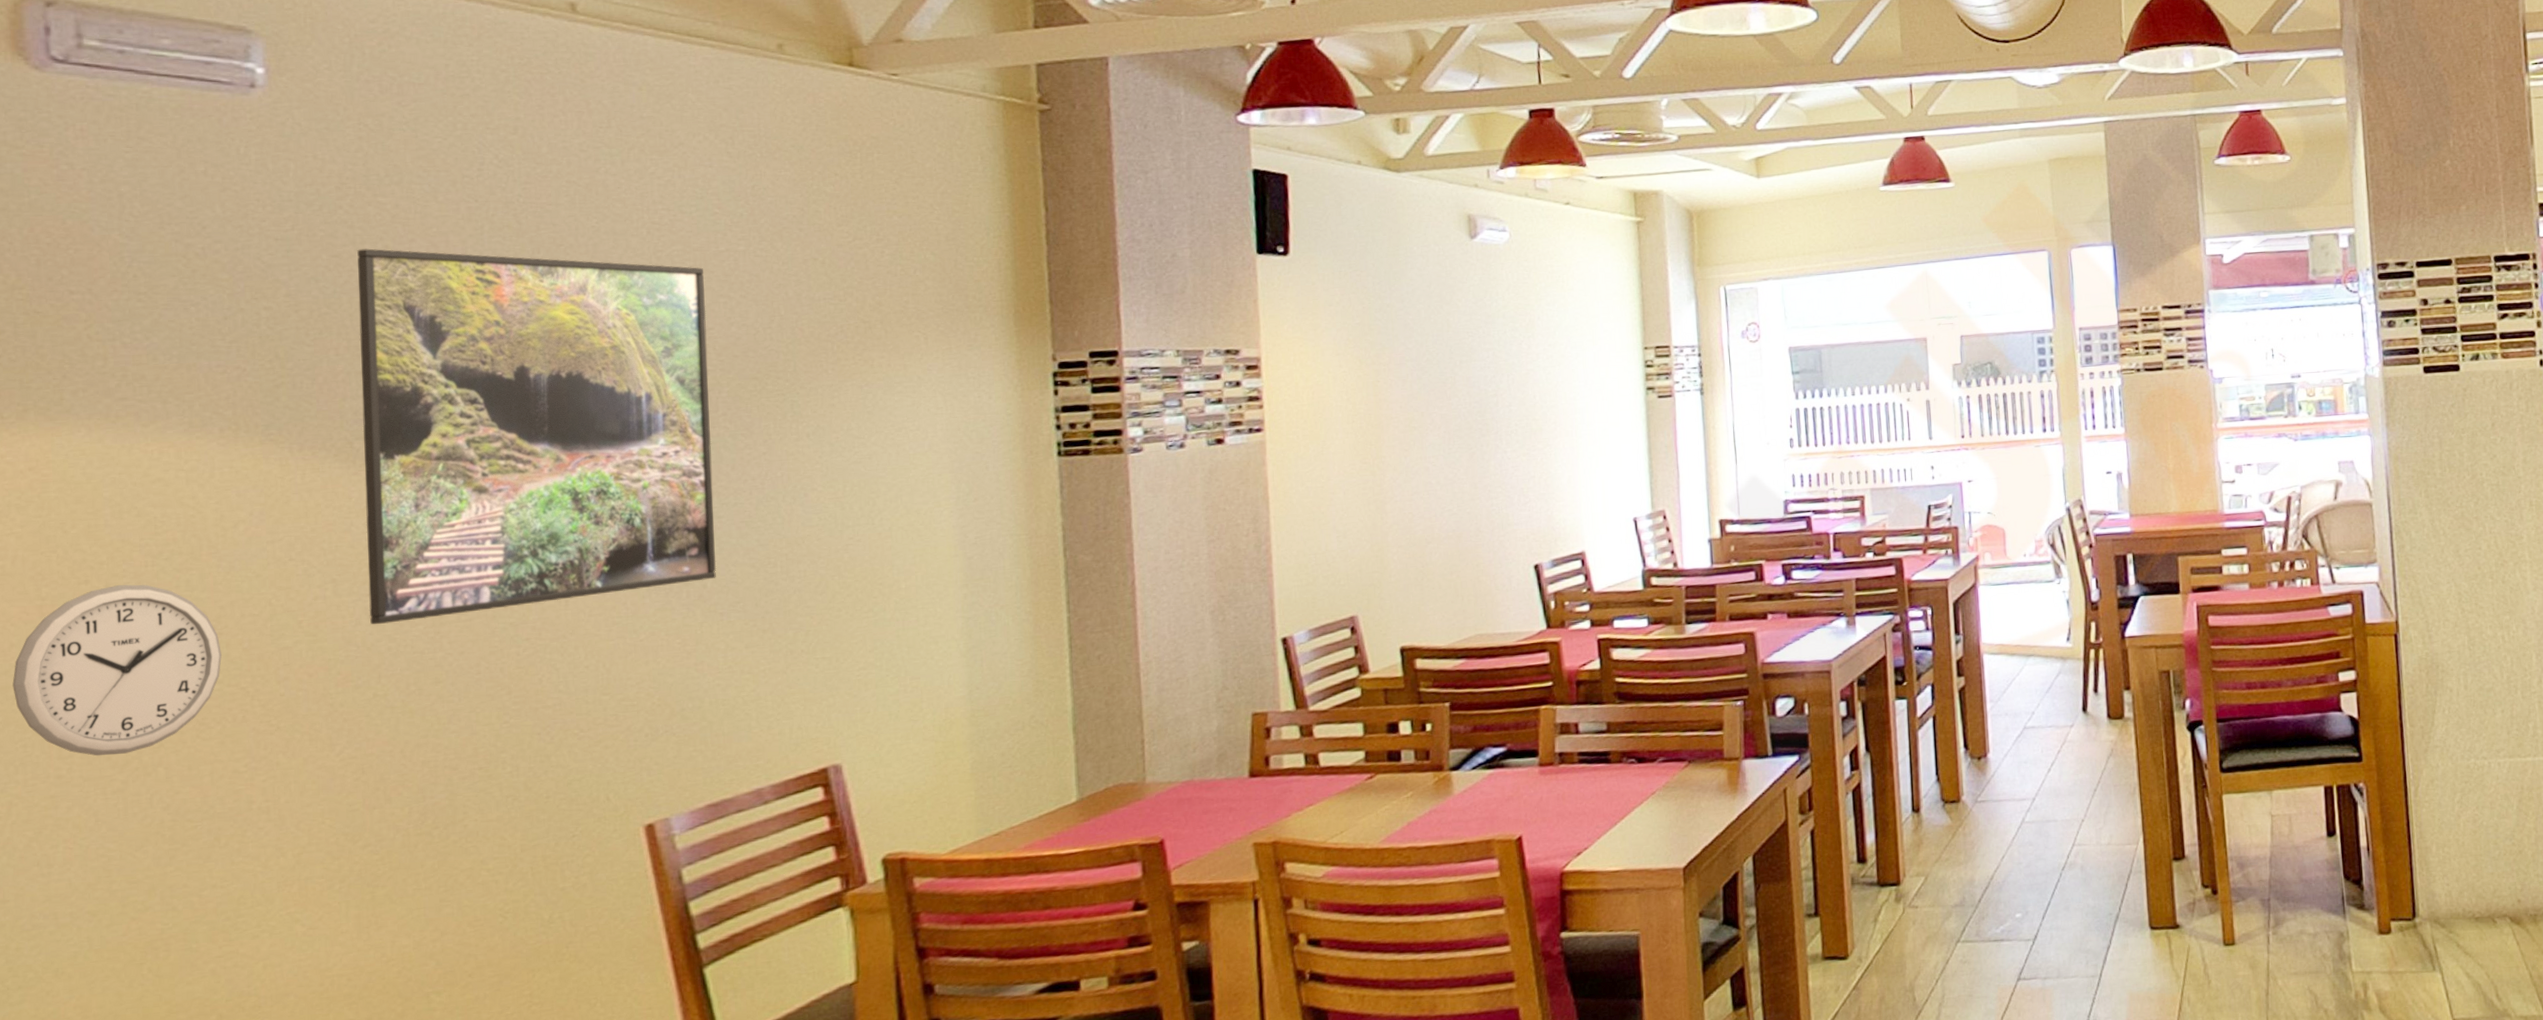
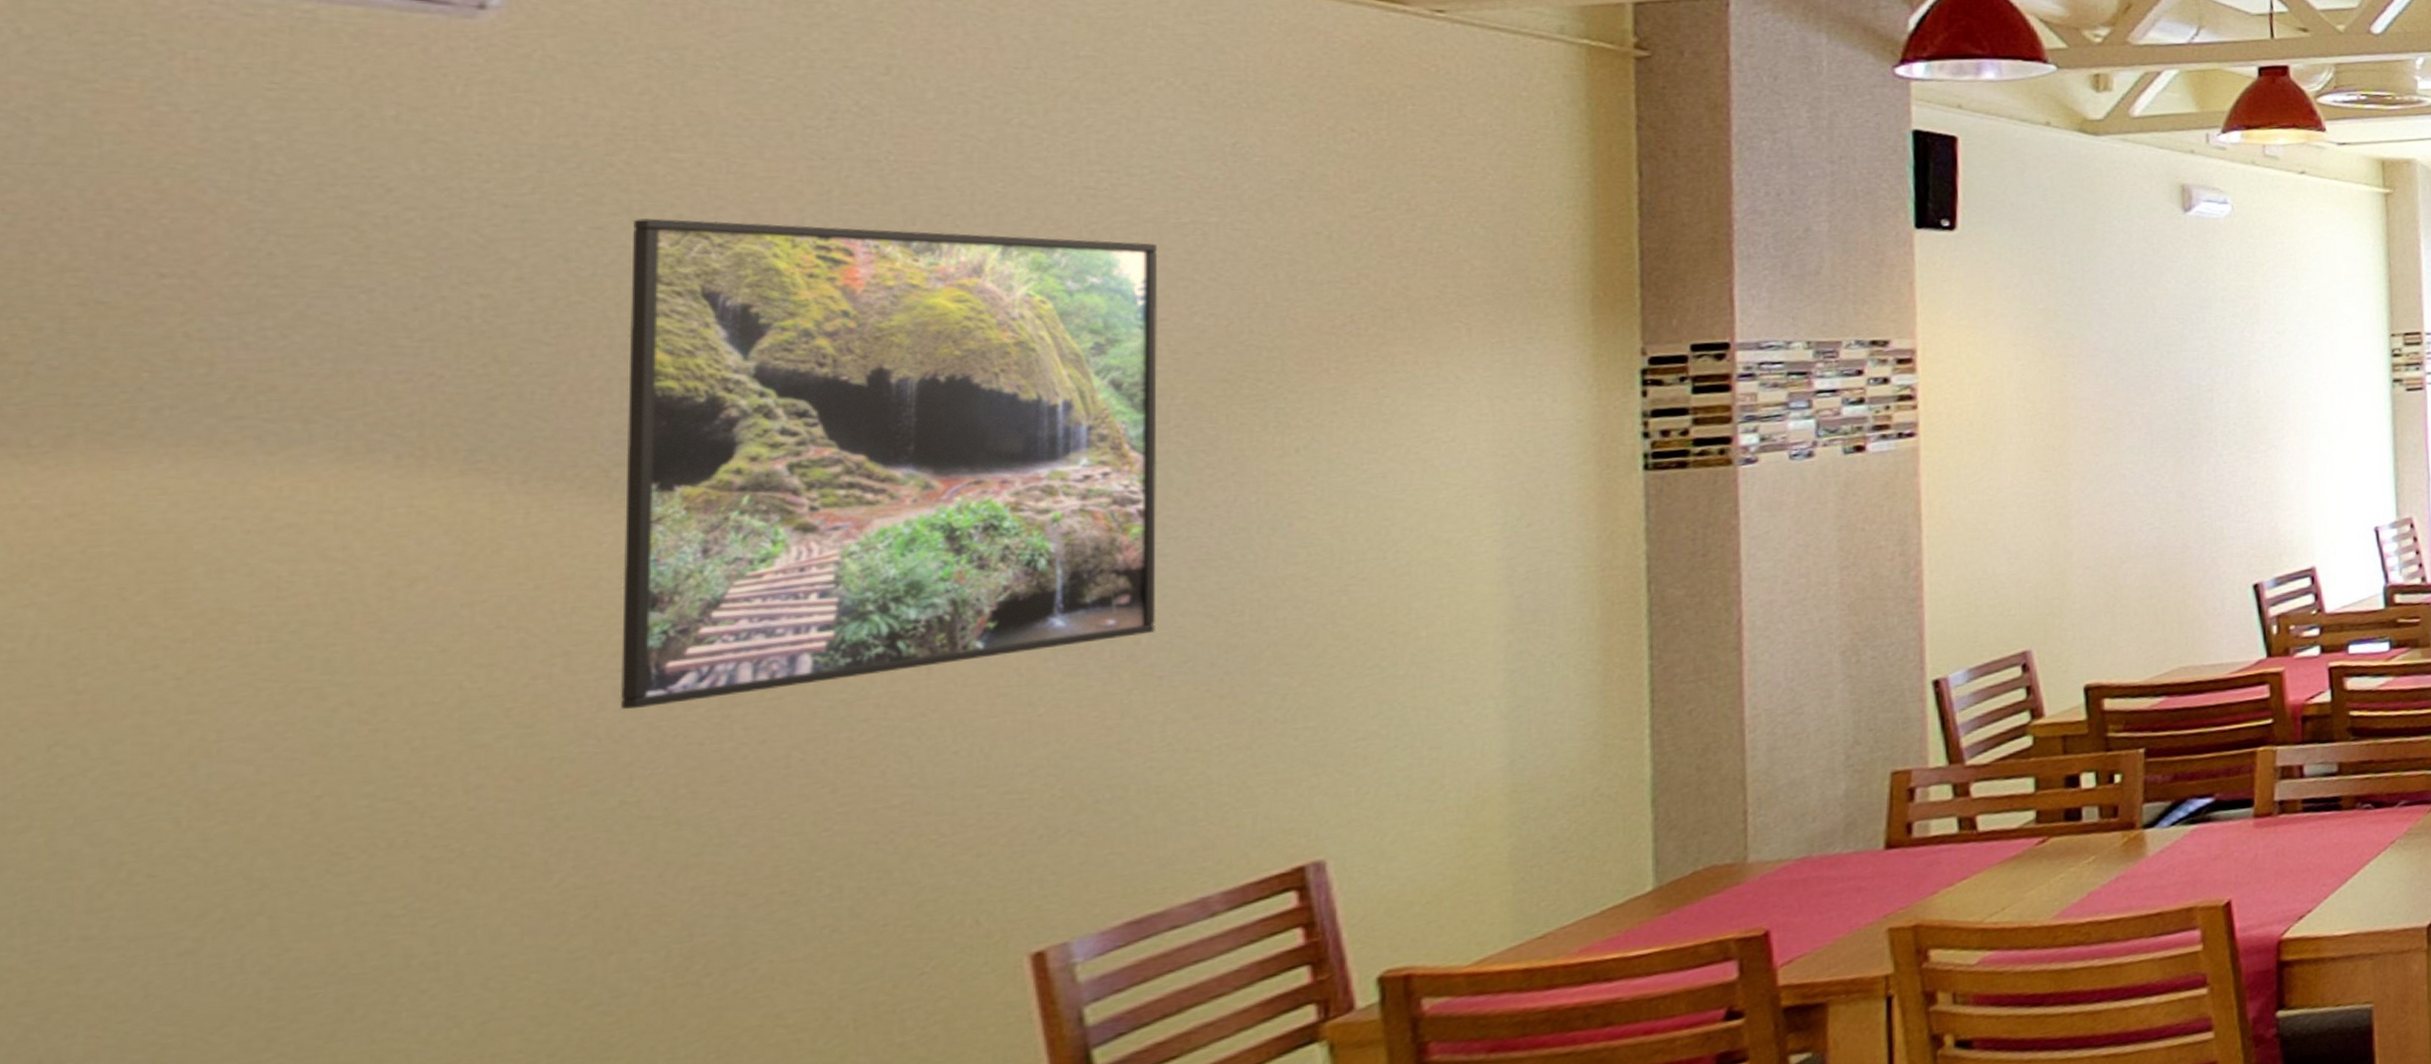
wall clock: present [12,584,222,756] -> none [15,668,376,907]

